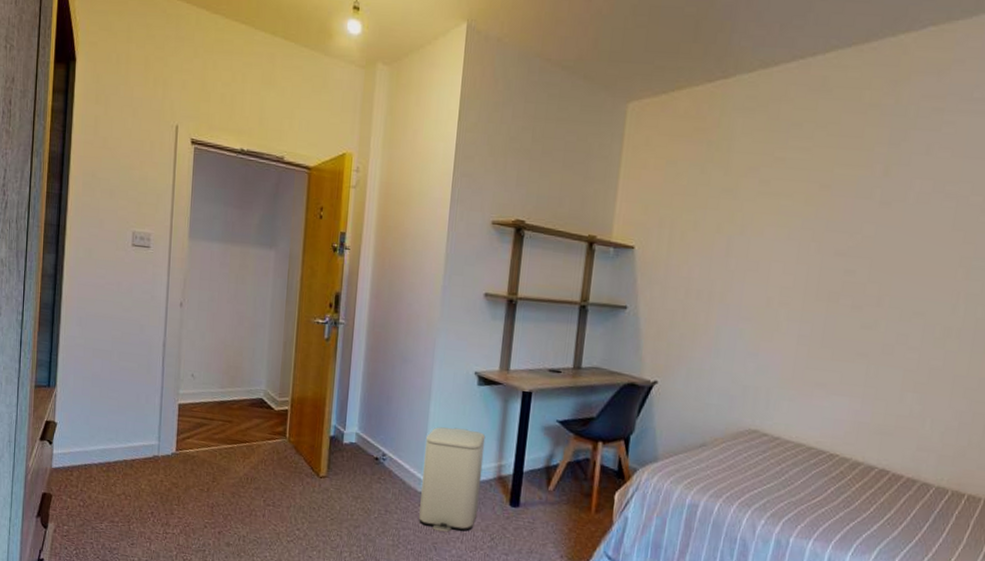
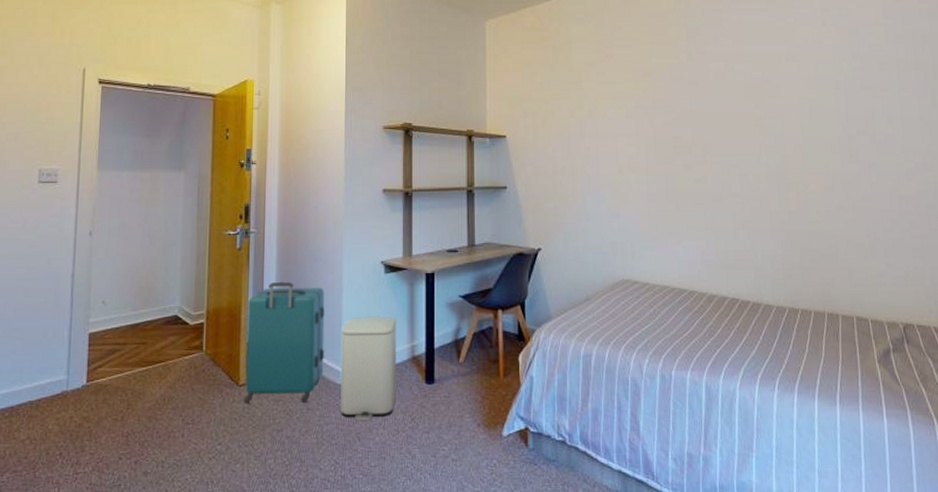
suitcase: none [323,378,412,504] -> present [243,281,325,403]

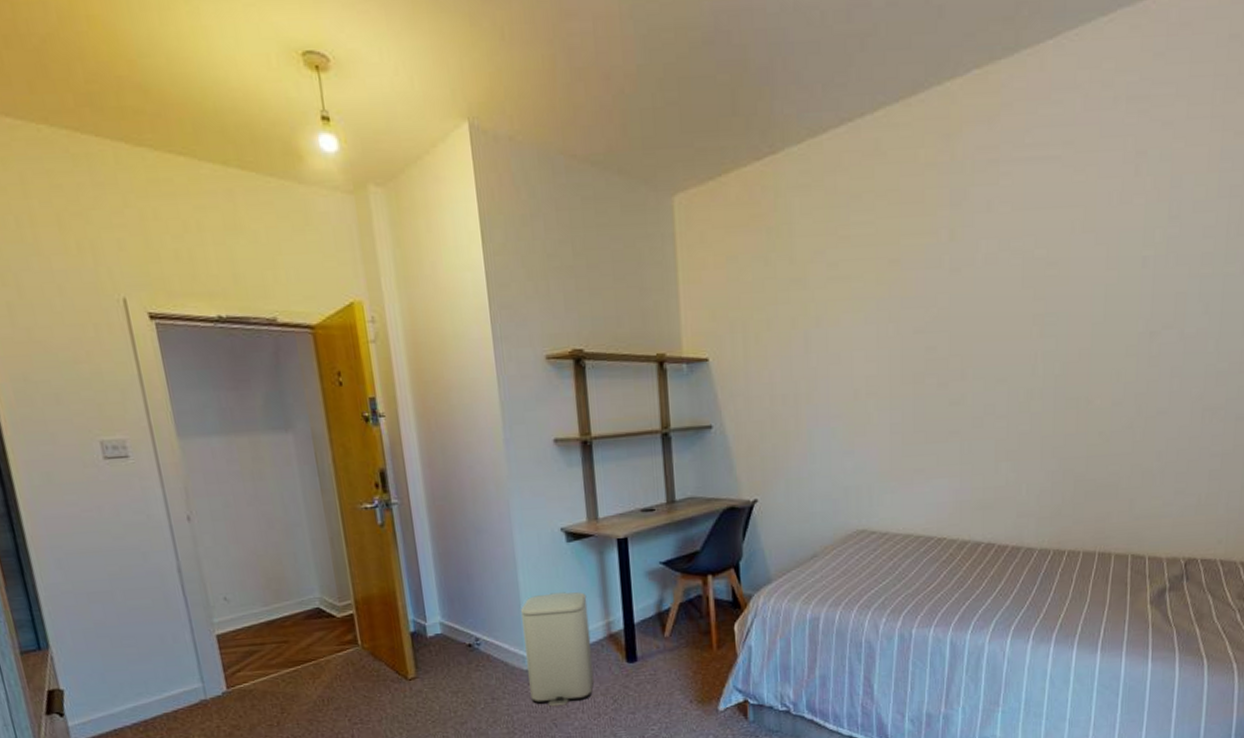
suitcase: present [243,281,325,403] -> none [403,560,506,698]

